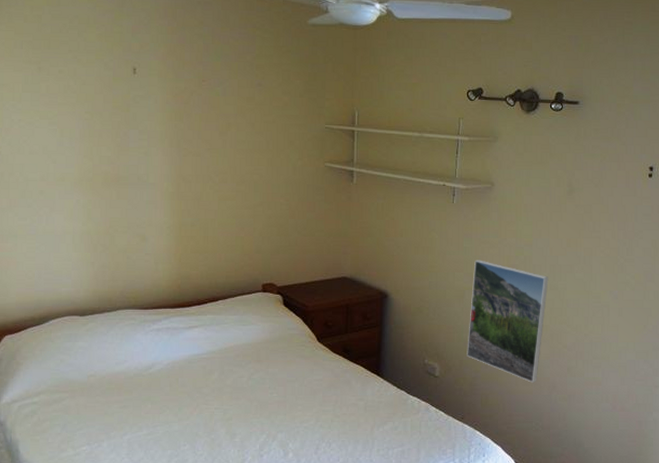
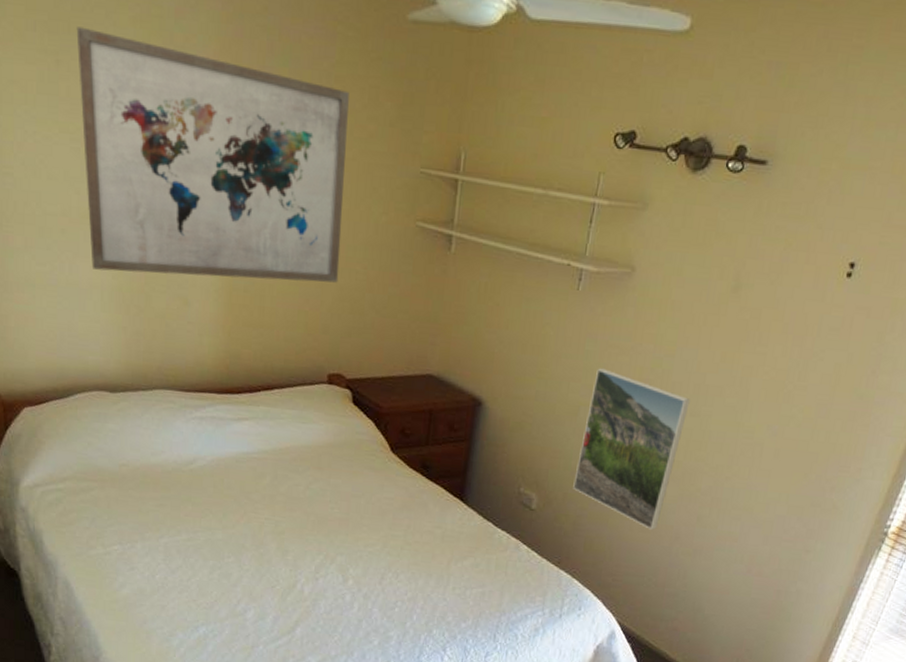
wall art: none [55,43,268,219] -> present [76,26,349,283]

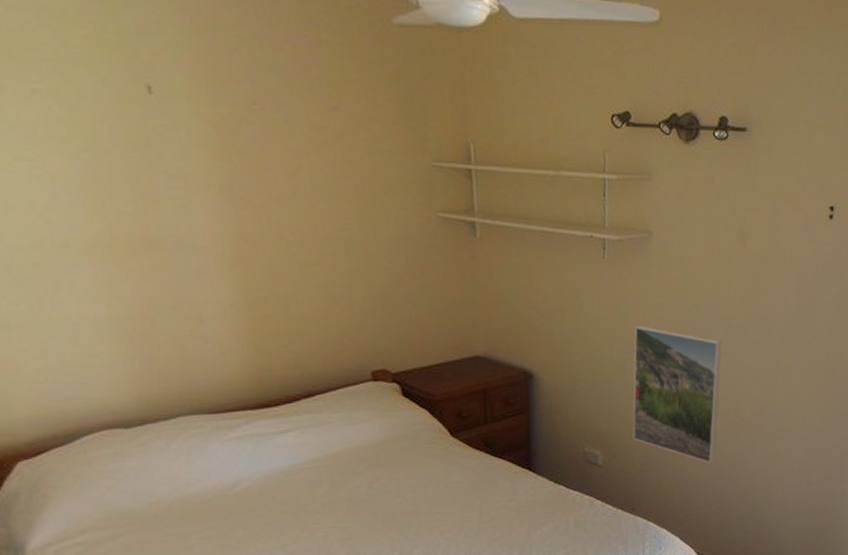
wall art: present [76,26,349,283] -> none [17,48,366,301]

